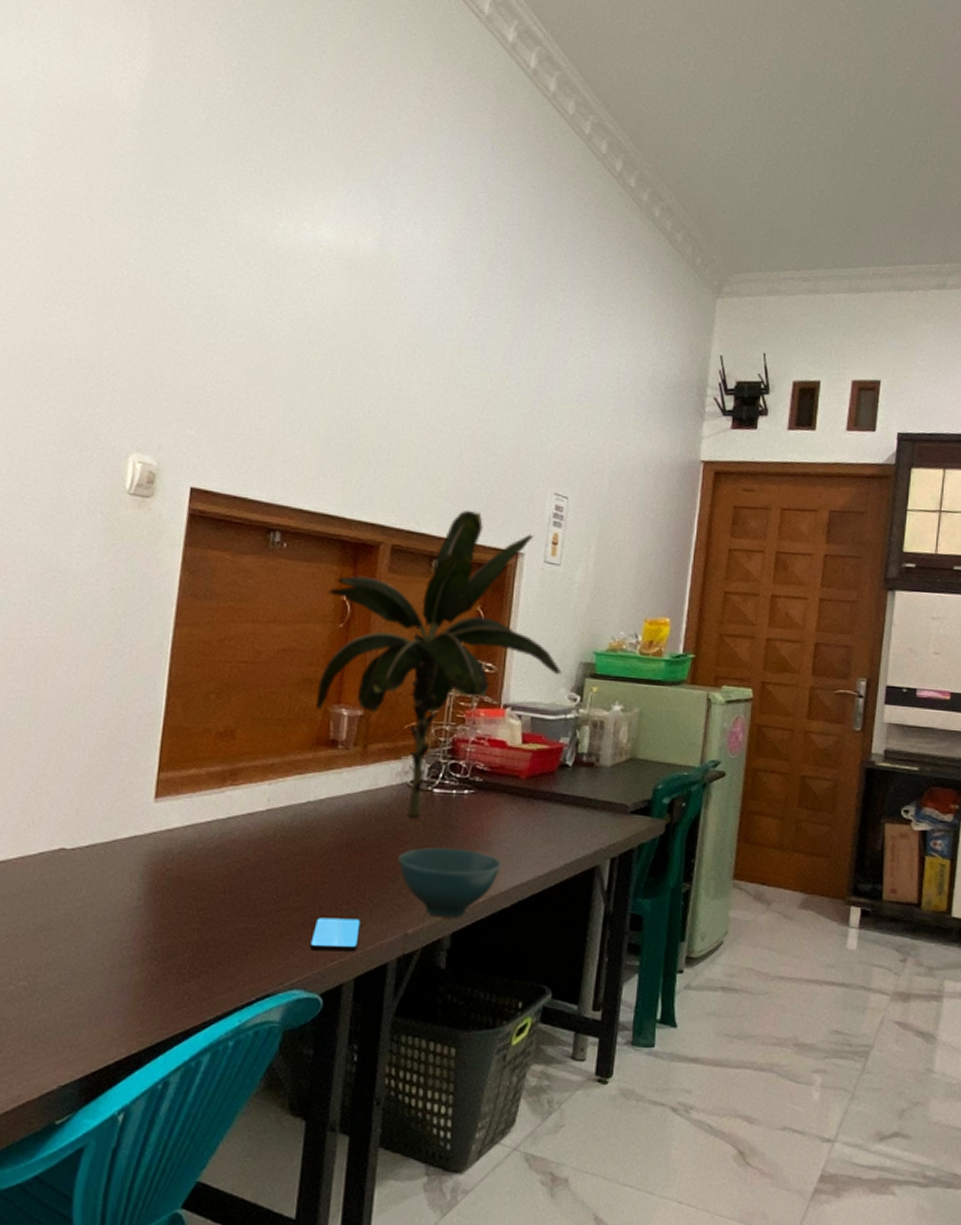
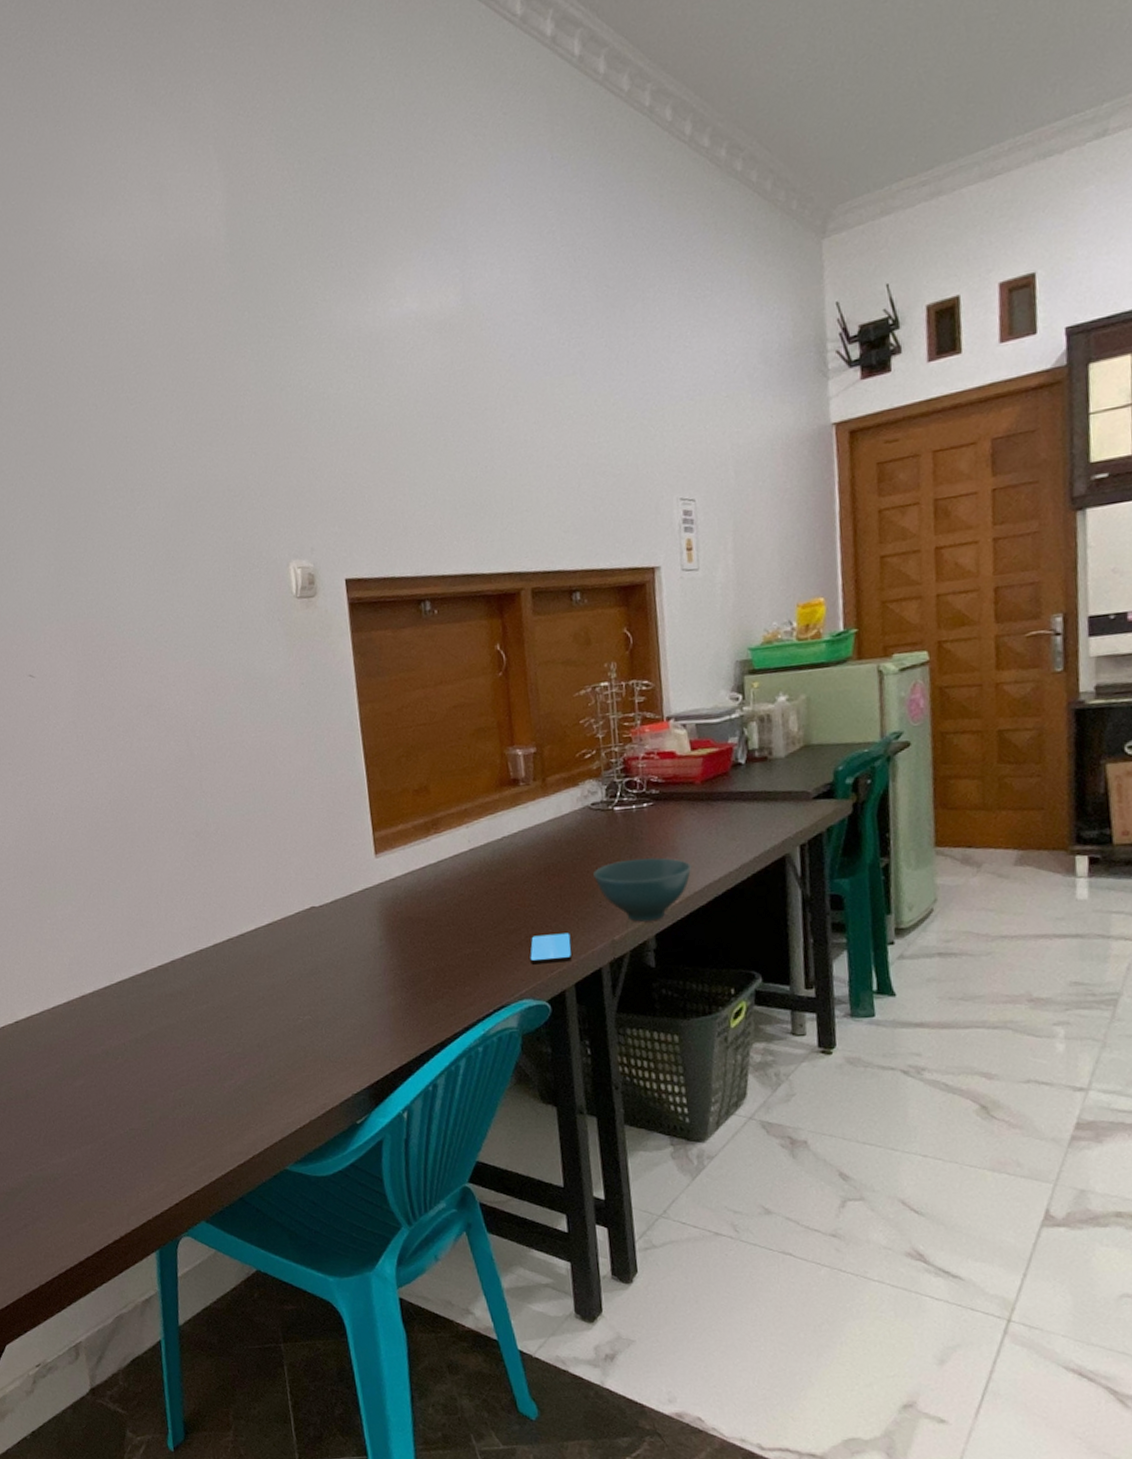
plant: present [315,509,562,818] -> none [482,536,719,837]

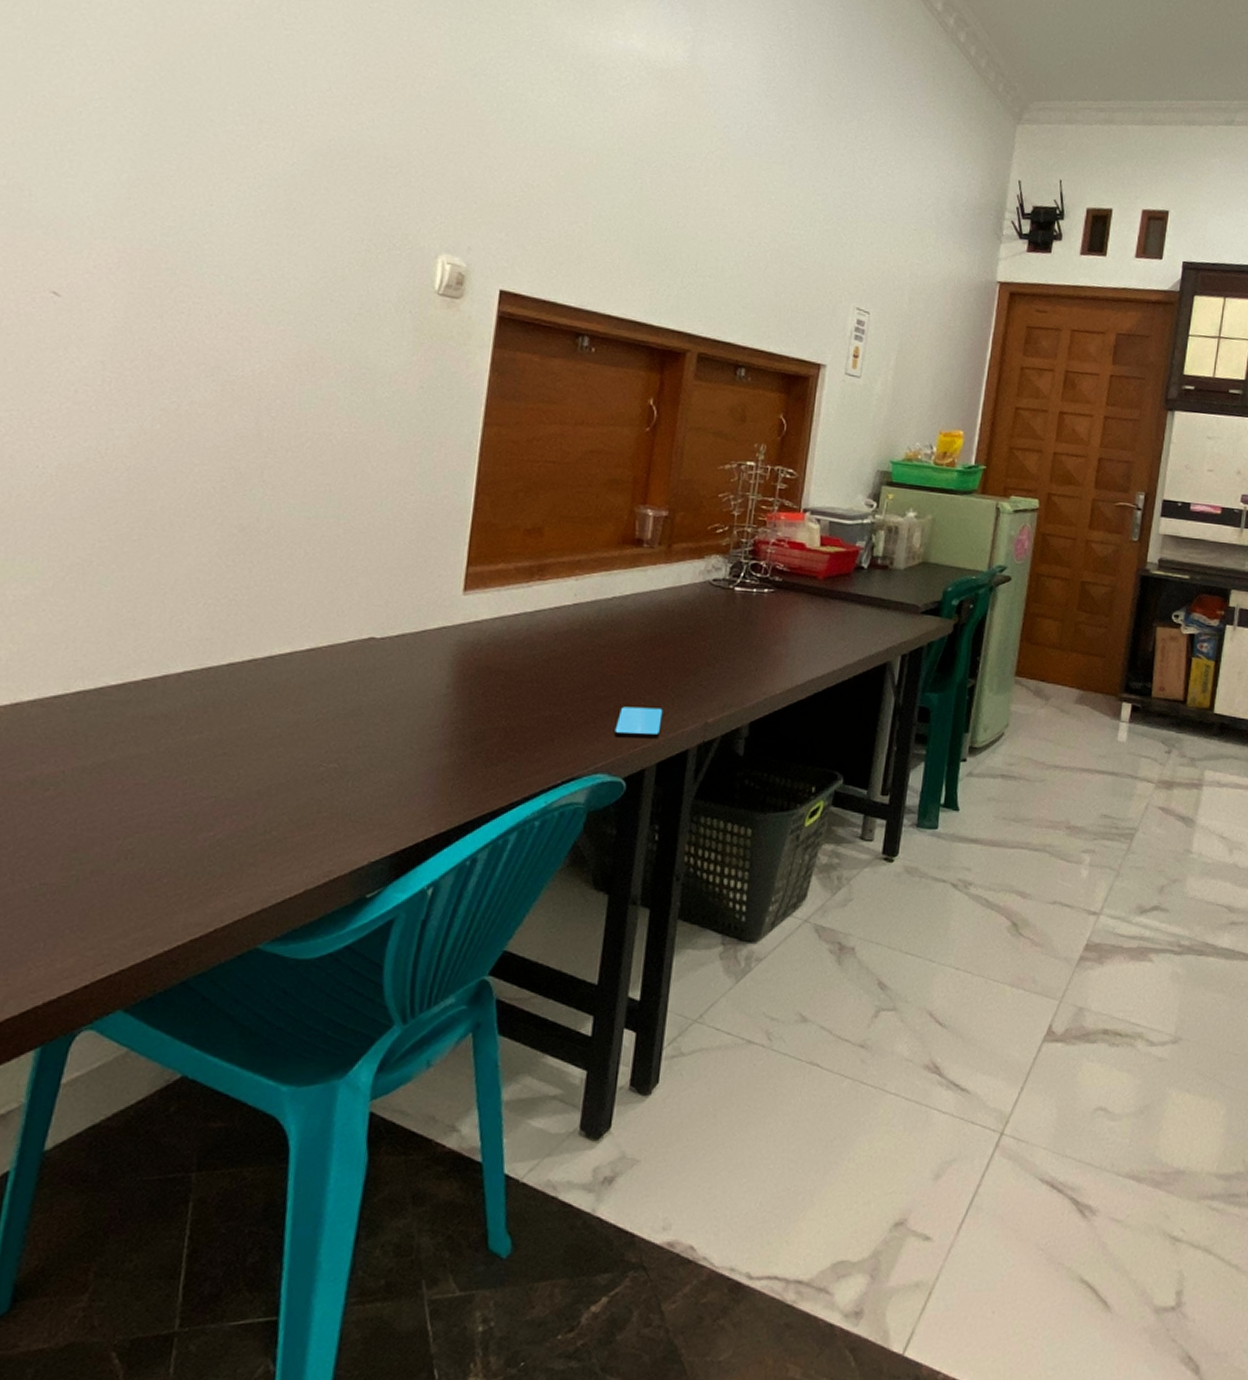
bowl: present [593,857,692,922] -> none [700,642,799,708]

